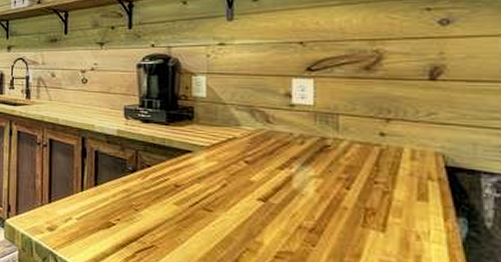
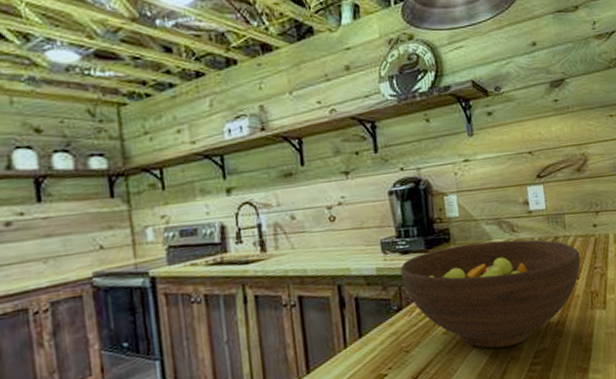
fruit bowl: none [140,124,354,238] -> present [400,239,581,349]

